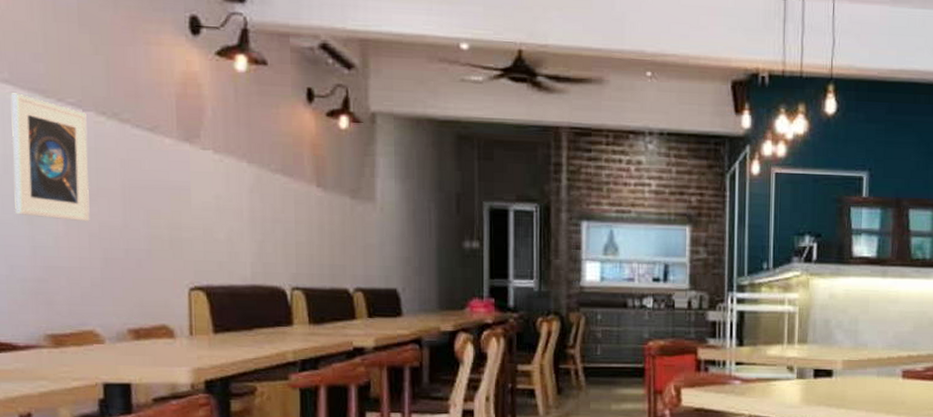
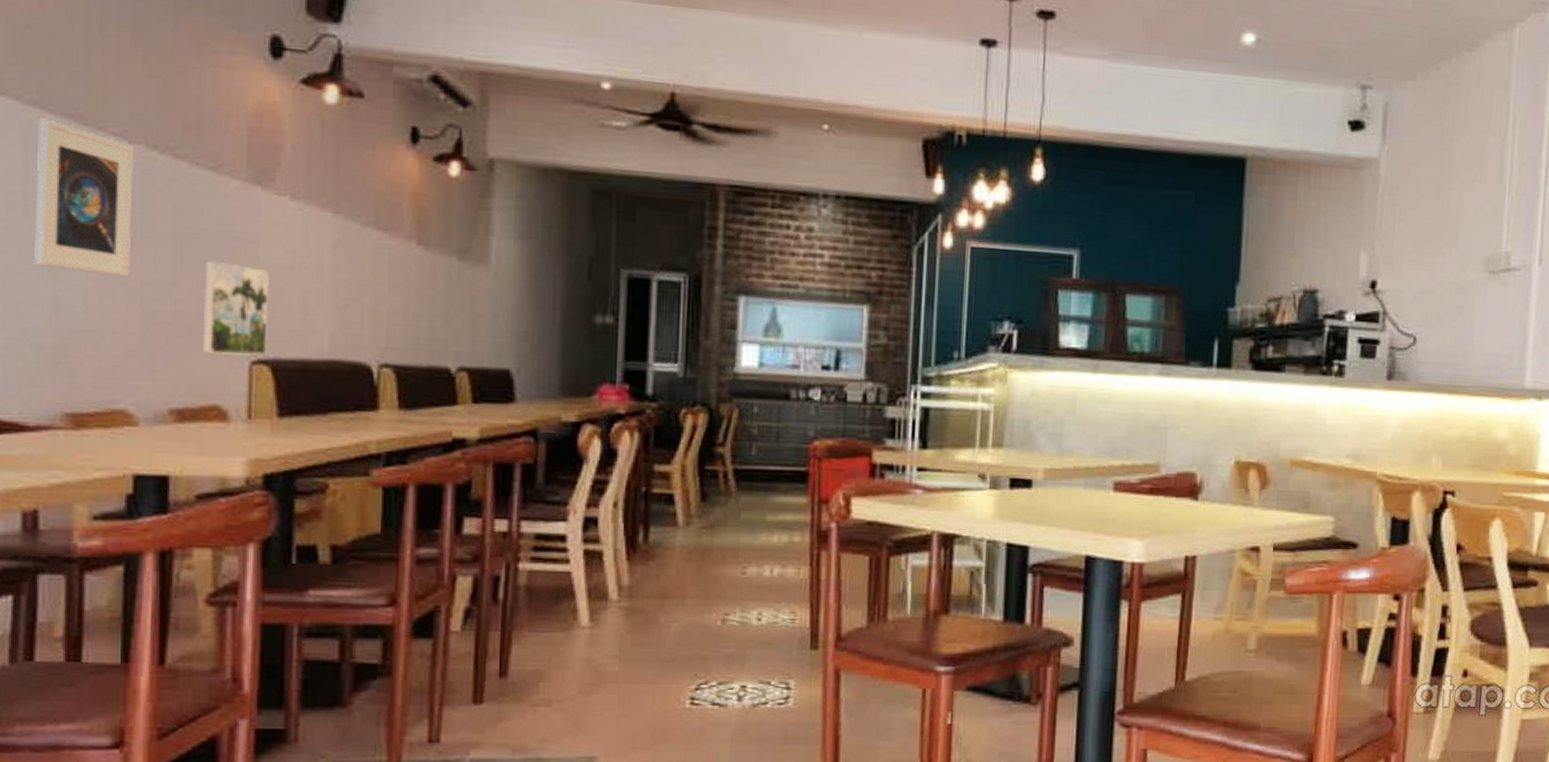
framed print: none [149,206,201,283] -> present [202,260,269,355]

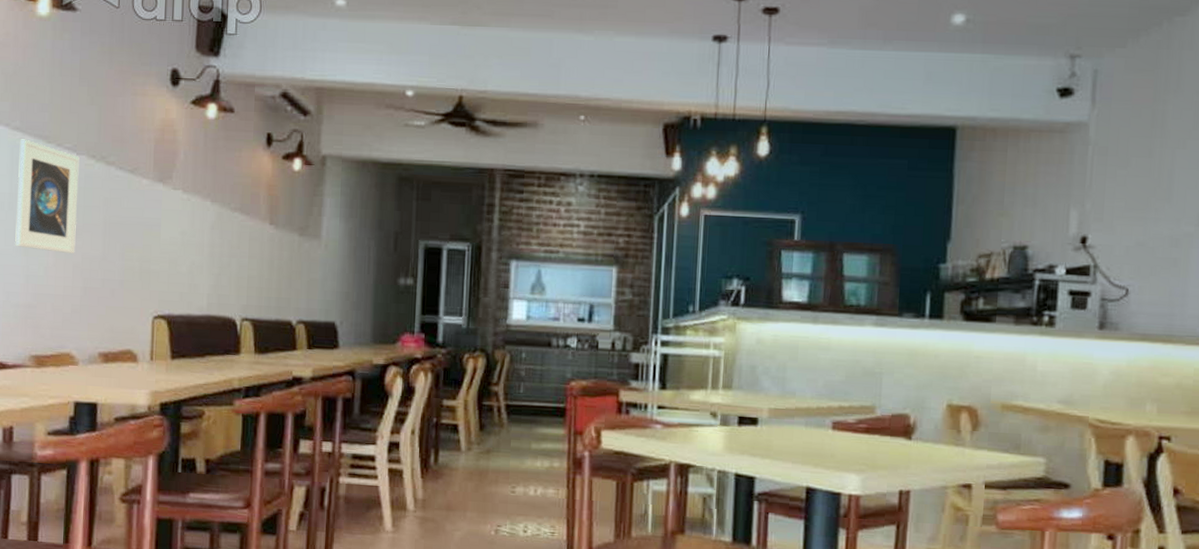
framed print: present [202,260,269,355] -> none [121,240,167,312]

